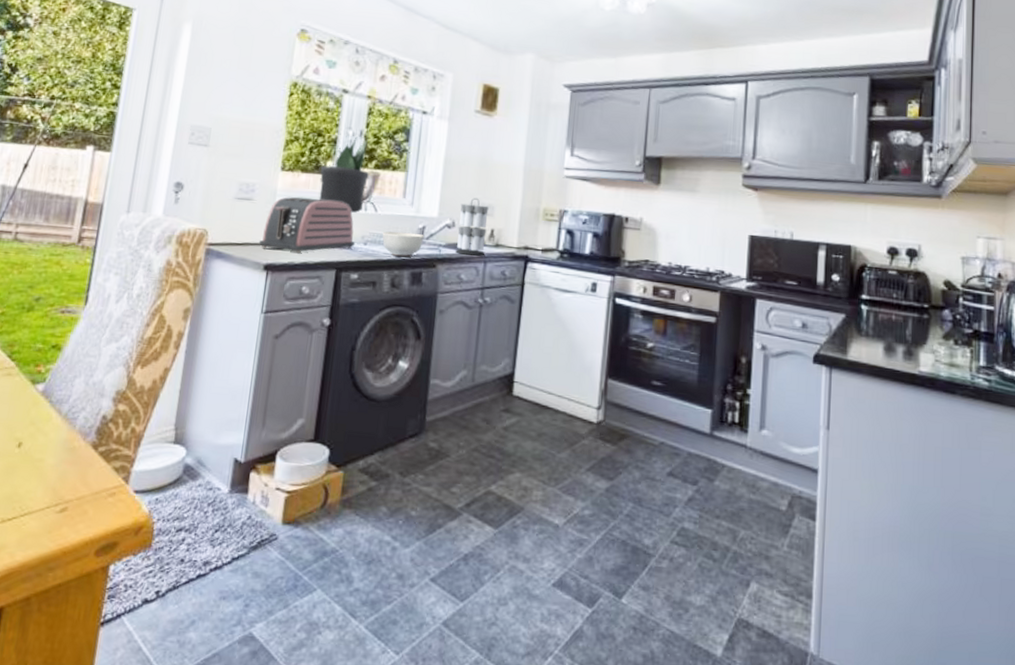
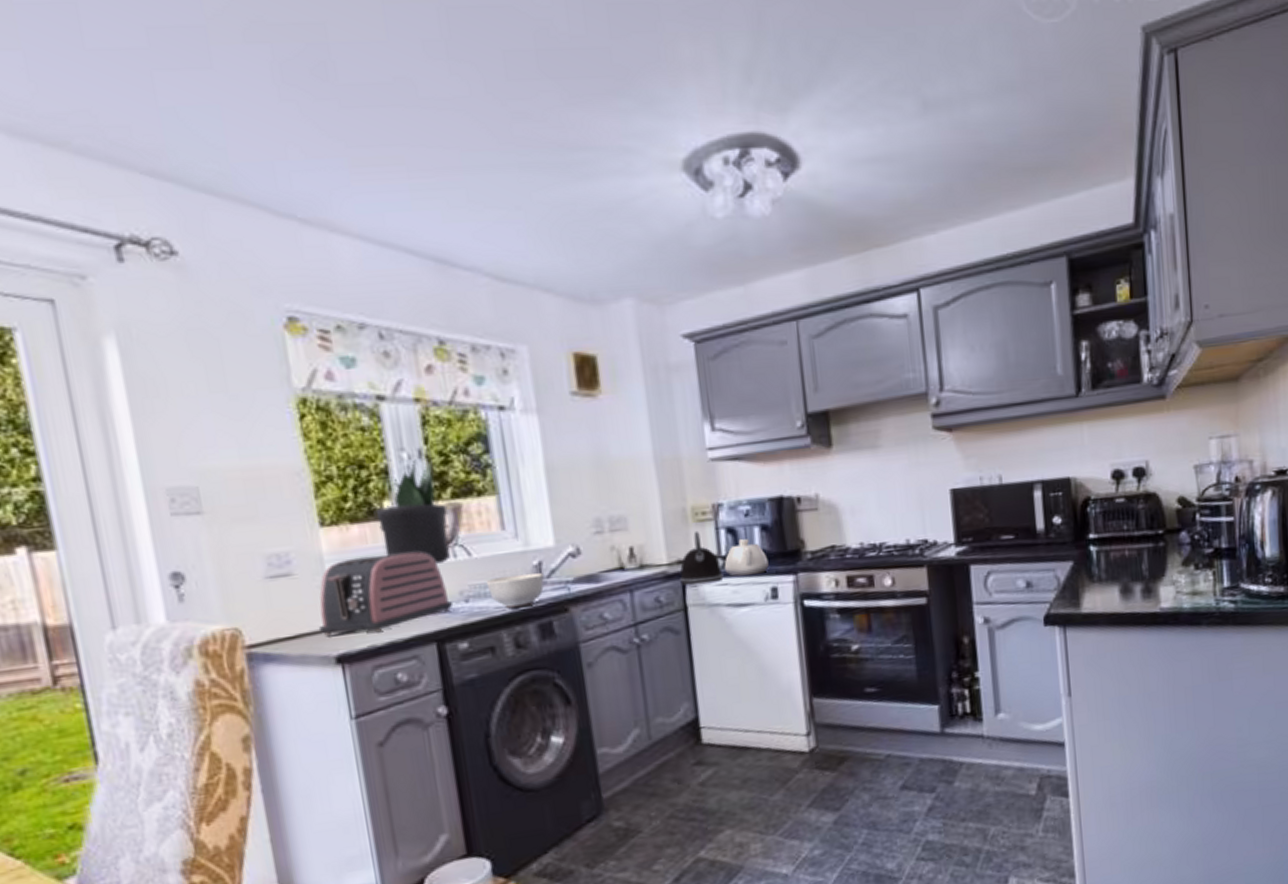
spice rack: present [455,197,489,256] -> none [581,510,628,588]
kettle: none [523,227,557,270] -> present [680,530,724,587]
teapot: none [559,239,594,271] -> present [724,538,769,577]

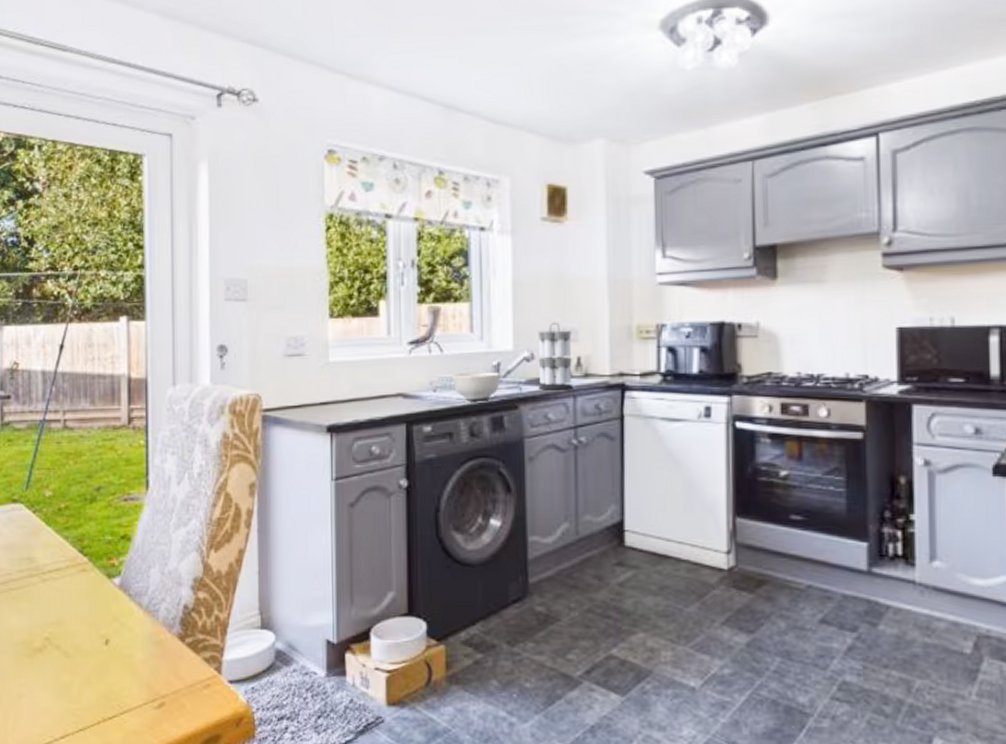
toaster: present [318,552,454,637] -> none [317,345,424,410]
planter: present [374,459,451,564] -> none [371,268,429,356]
spice rack: none [581,510,628,588] -> present [537,322,572,390]
kettle: present [680,530,724,587] -> none [620,347,661,397]
teapot: present [724,538,769,577] -> none [662,357,705,394]

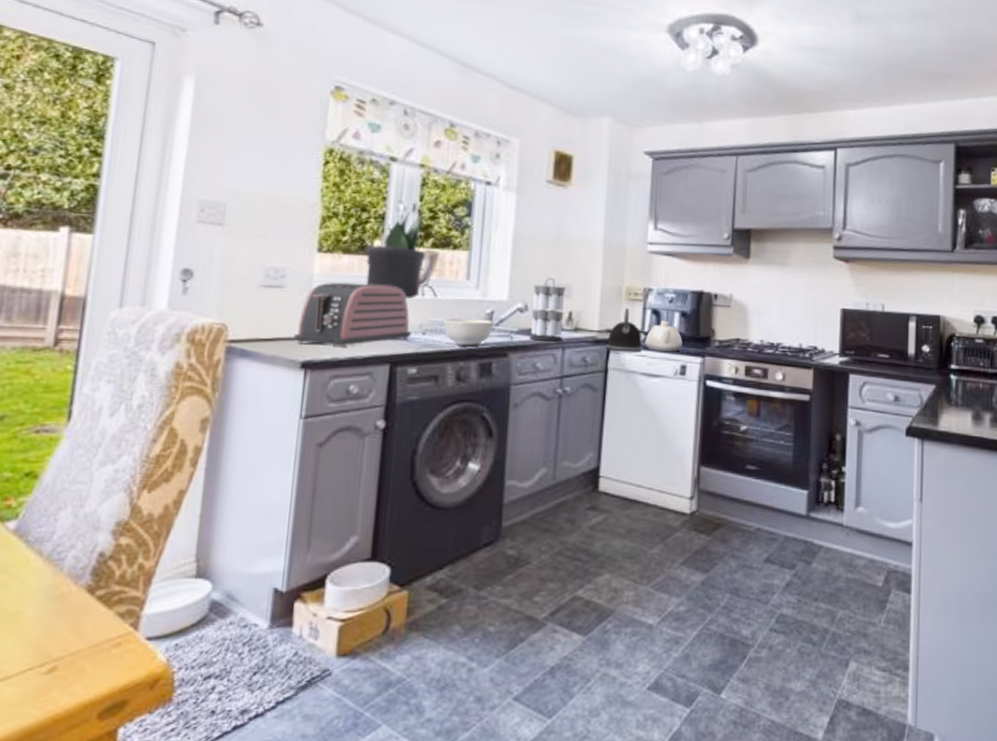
toaster: none [317,345,424,410] -> present [293,282,412,348]
planter: none [371,268,429,356] -> present [364,211,426,299]
kettle: none [620,347,661,397] -> present [606,307,643,354]
teapot: none [662,357,705,394] -> present [644,320,682,353]

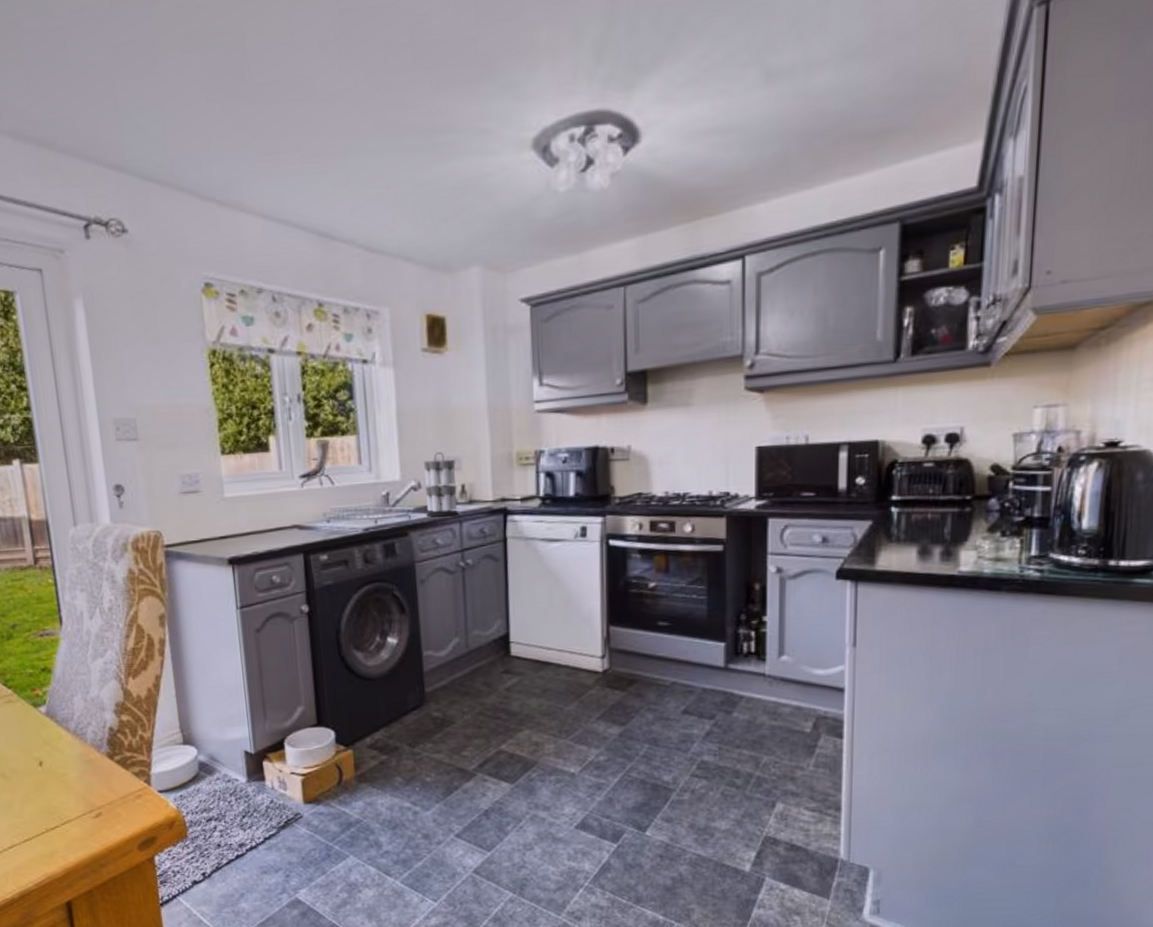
toaster: present [293,282,412,348] -> none [216,479,318,543]
planter: present [364,211,426,299] -> none [261,402,318,489]
bowl: present [443,318,493,347] -> none [344,501,390,530]
kettle: present [606,307,643,354] -> none [502,473,540,521]
teapot: present [644,320,682,353] -> none [541,482,580,516]

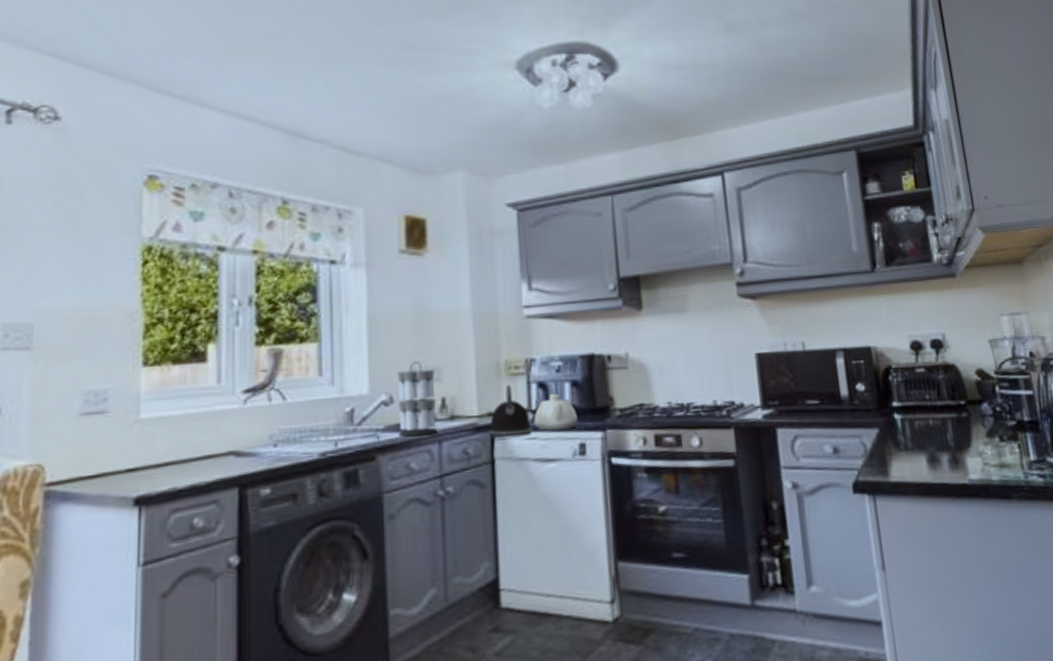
kettle: none [502,473,540,521] -> present [489,384,533,439]
teapot: none [541,482,580,516] -> present [533,393,578,432]

